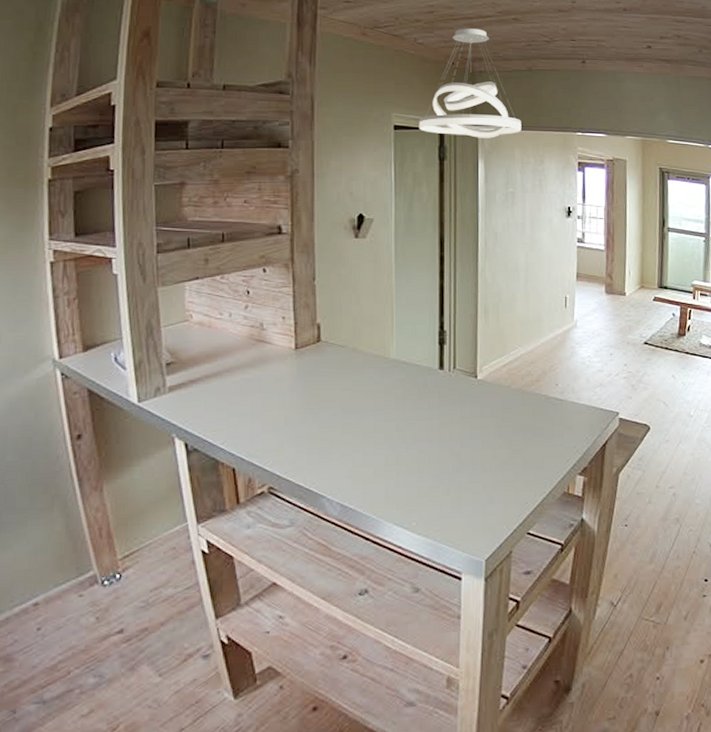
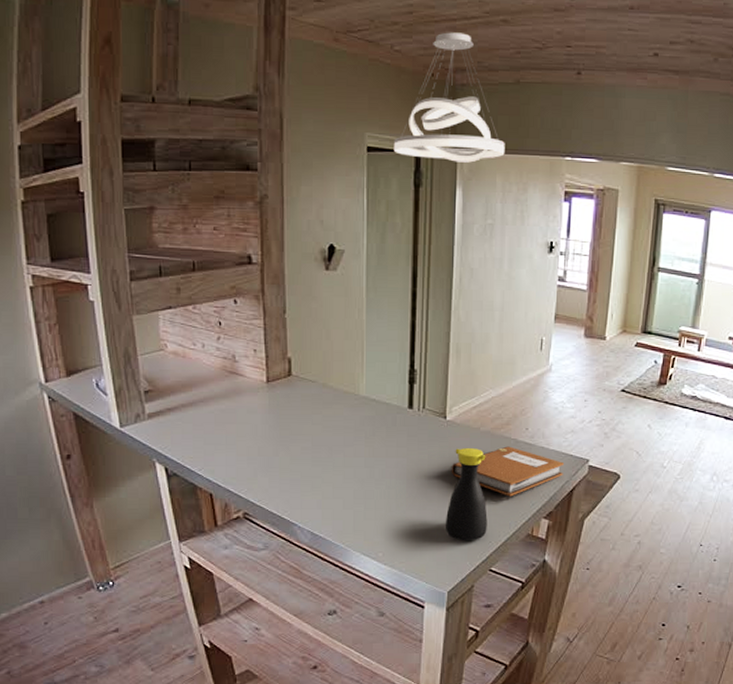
bottle: none [481,405,523,503] -> present [446,447,488,540]
notebook: none [484,403,596,454] -> present [451,446,565,497]

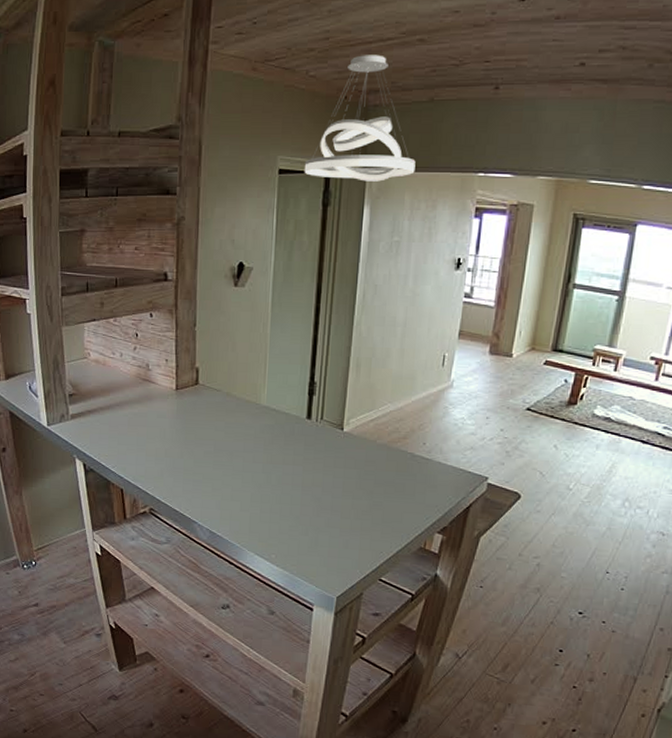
bottle: present [446,447,488,540] -> none [338,459,381,550]
notebook: present [451,446,565,497] -> none [345,460,462,510]

